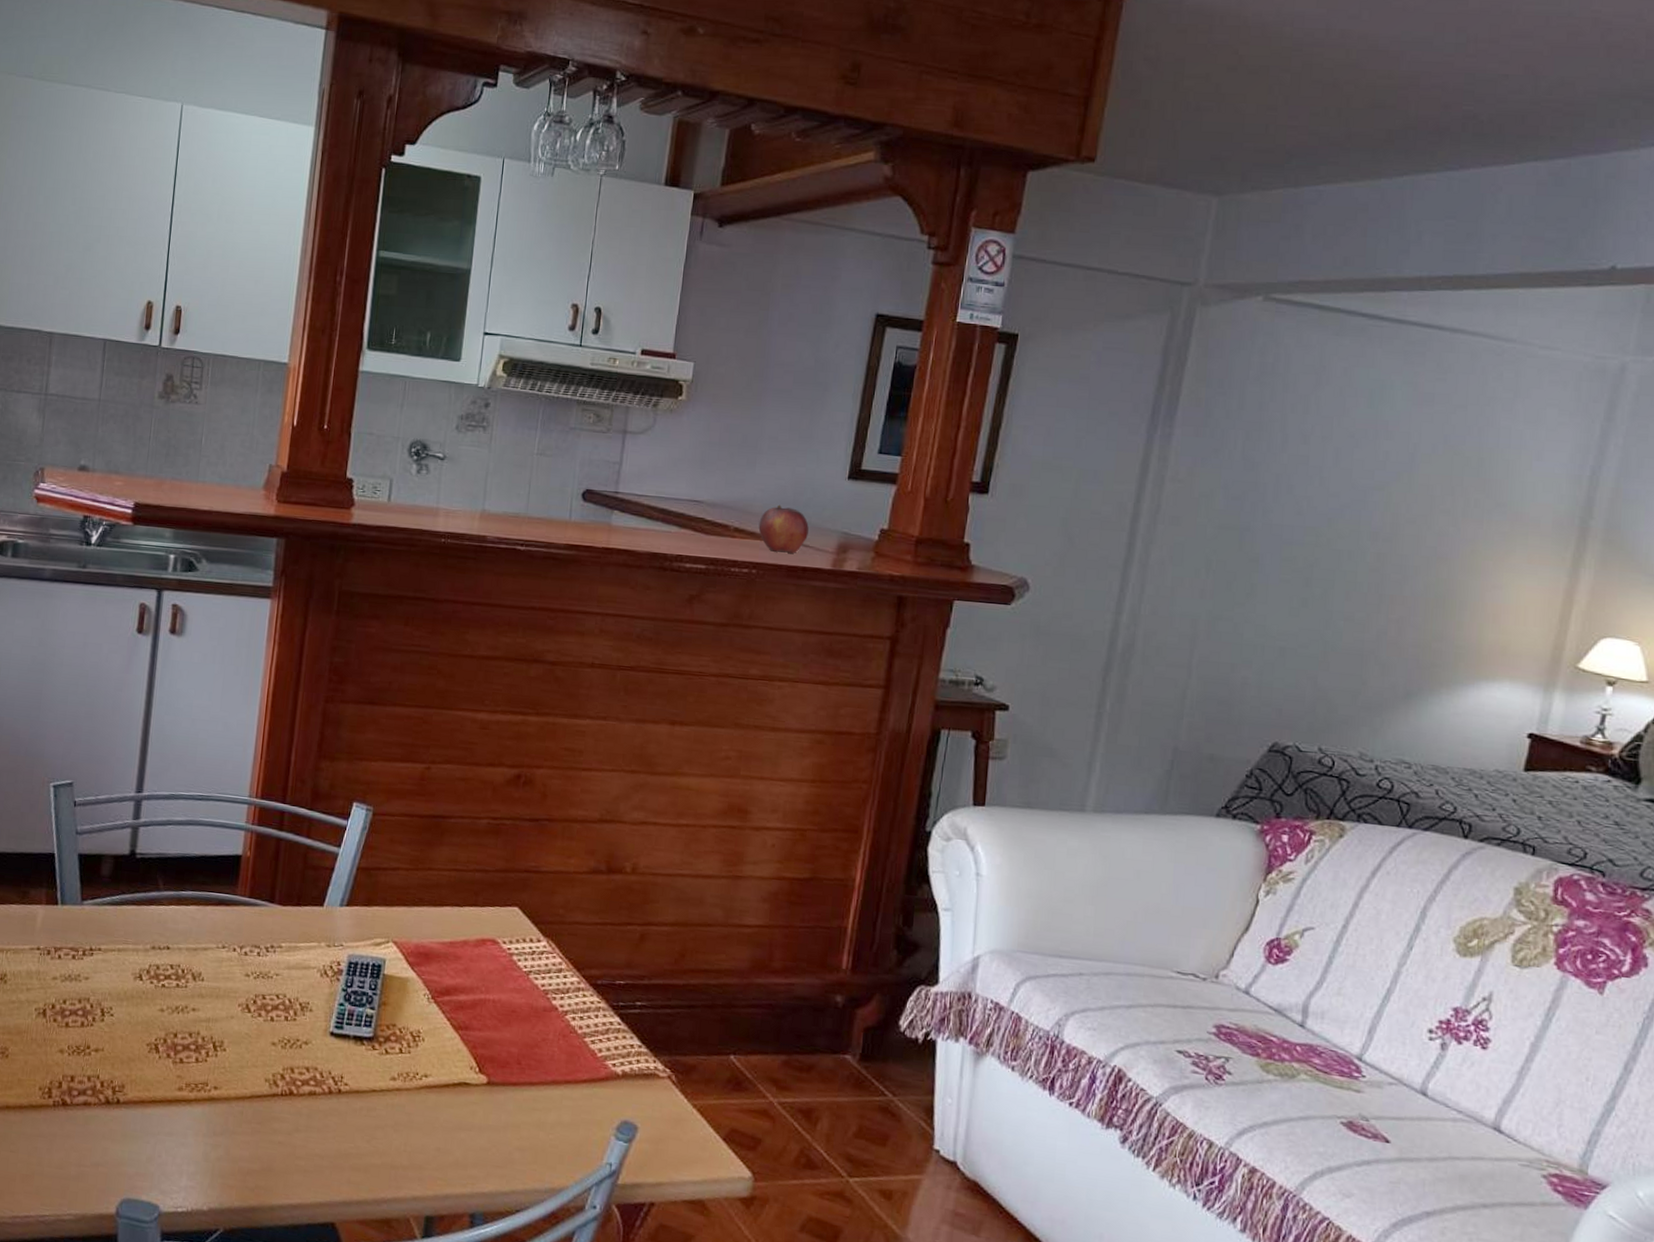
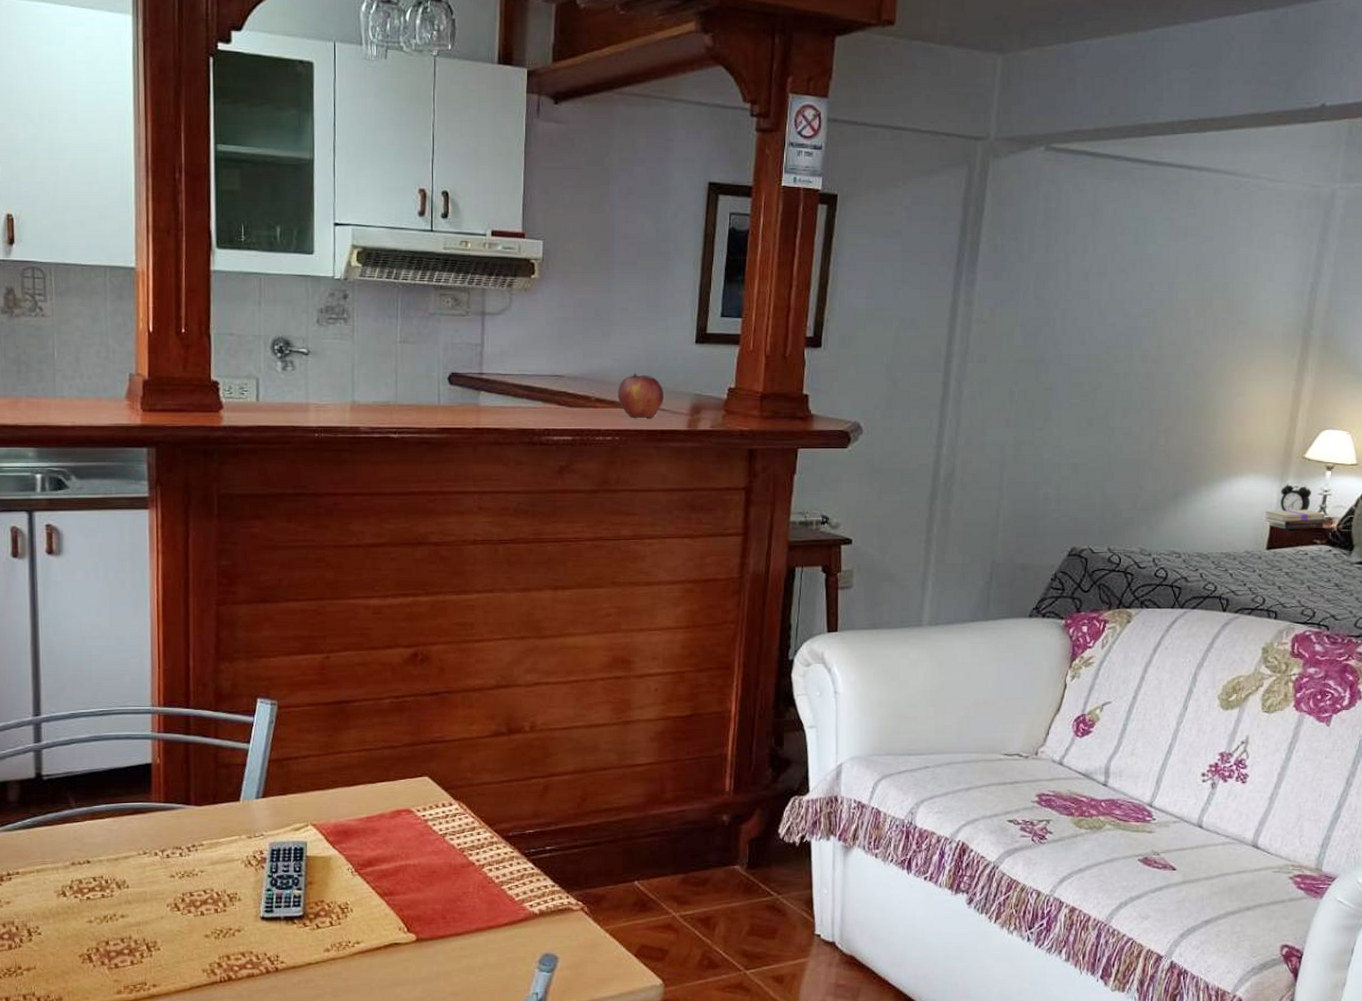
books: none [1522,725,1608,754] -> present [1264,509,1329,529]
alarm clock: none [1544,695,1586,730] -> present [1281,482,1311,512]

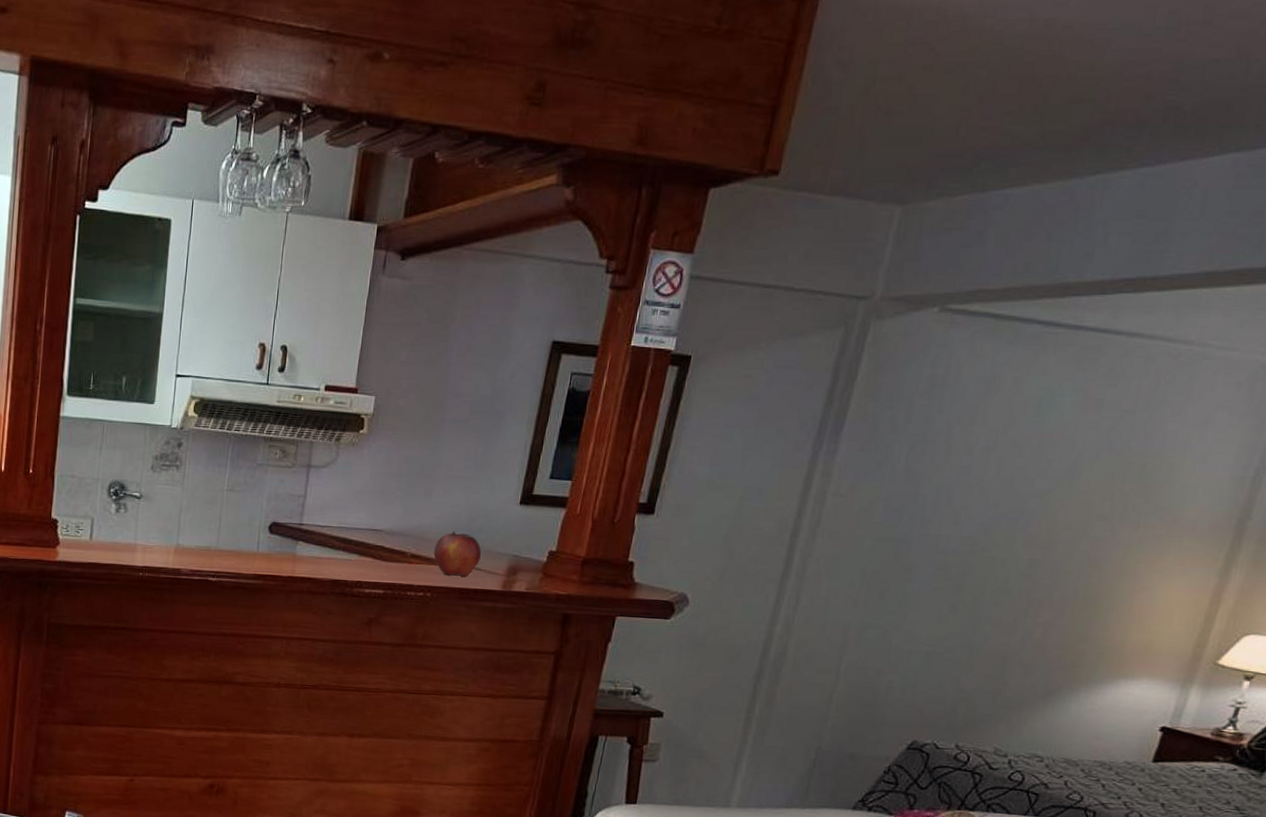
books: present [1264,509,1329,529] -> none [1155,719,1239,744]
alarm clock: present [1281,482,1311,512] -> none [1178,690,1221,723]

